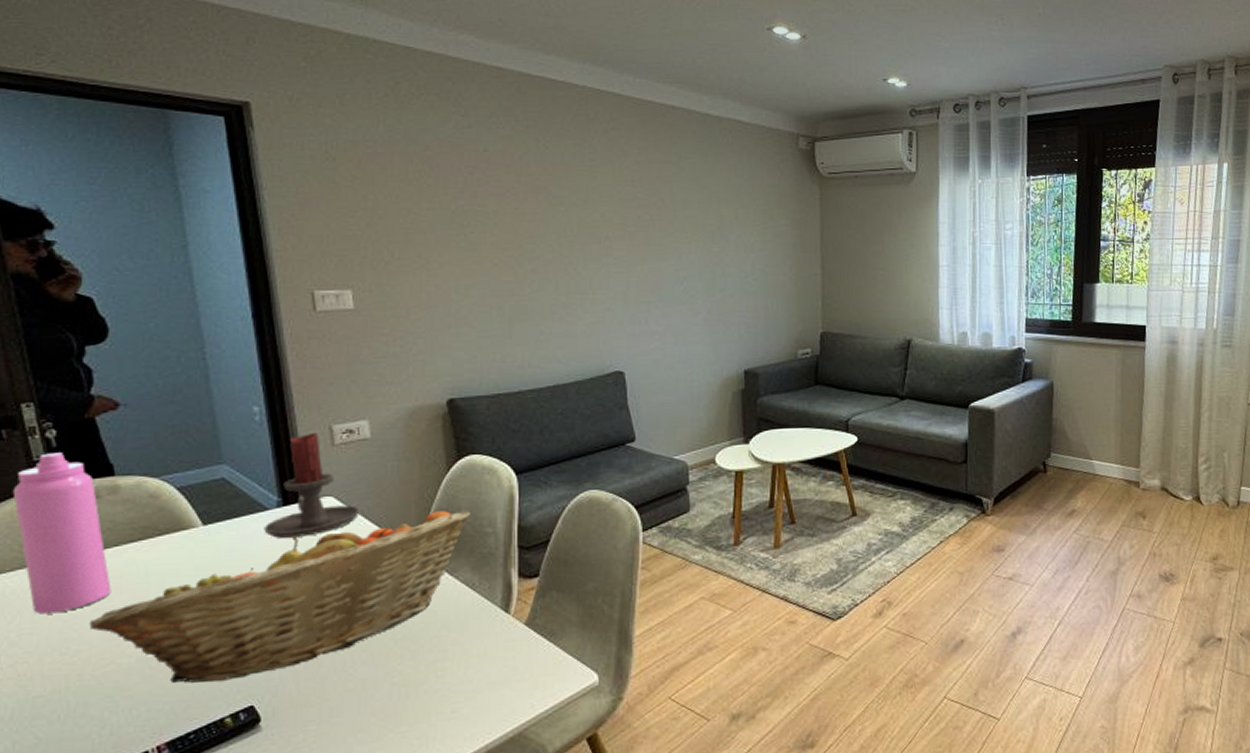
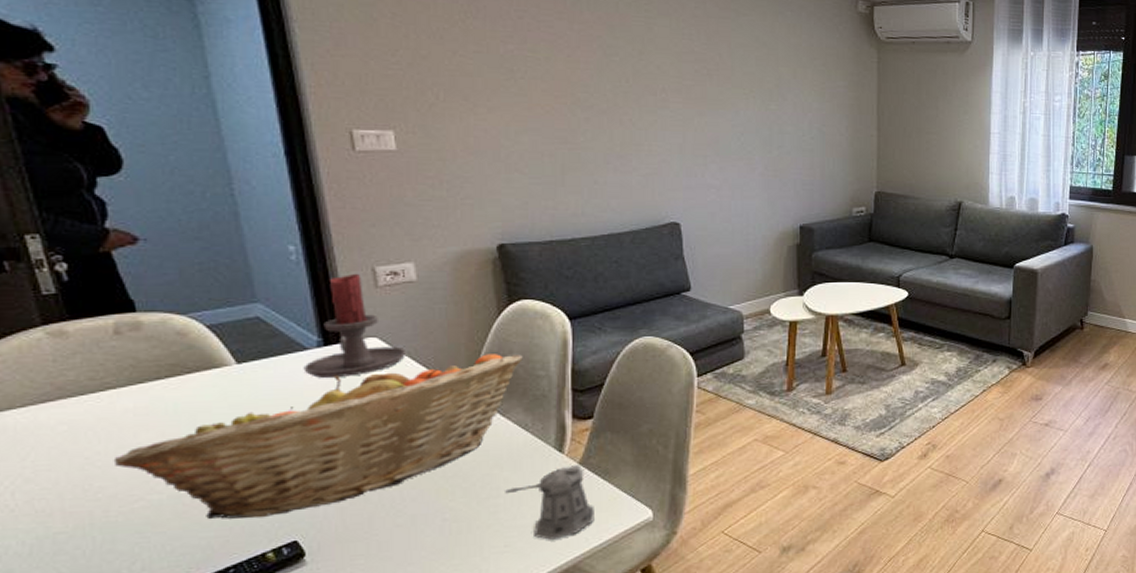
water bottle: present [12,452,111,614] -> none [19,287,137,451]
pepper shaker: none [452,626,540,706] -> present [505,465,594,540]

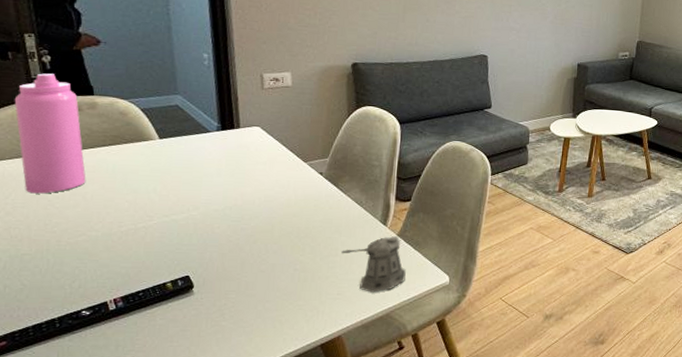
water bottle: none [19,287,137,451] -> present [14,73,86,194]
fruit basket: present [113,354,523,519] -> none [67,145,363,256]
candle holder: present [303,273,407,378] -> none [205,77,280,155]

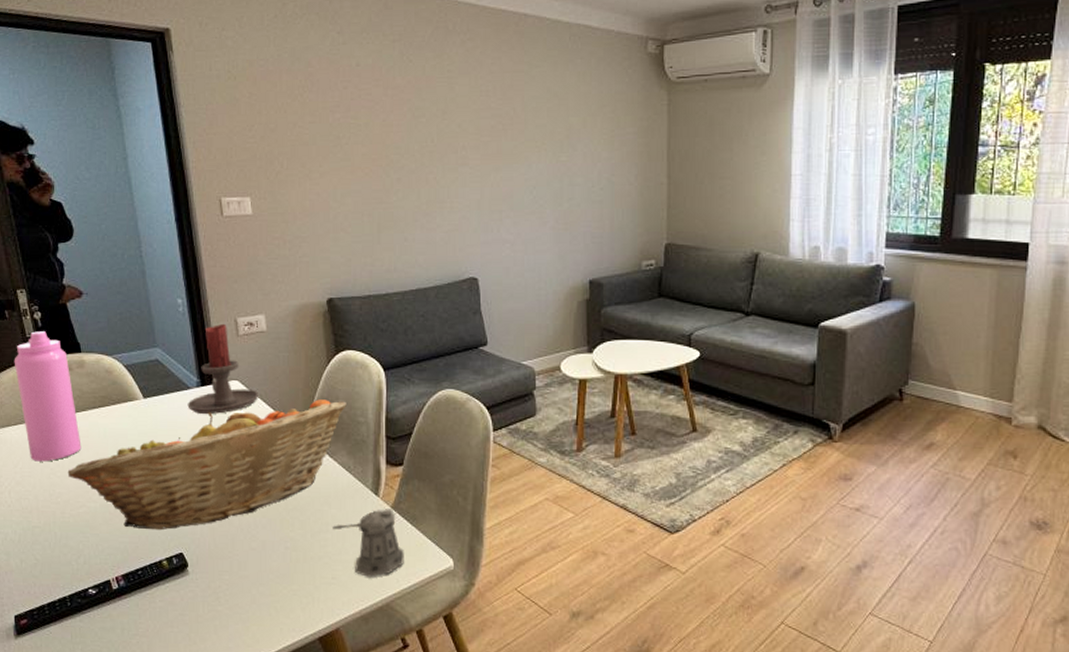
fruit basket: none [67,145,363,256] -> present [67,399,346,531]
candle holder: none [205,77,280,155] -> present [187,323,259,414]

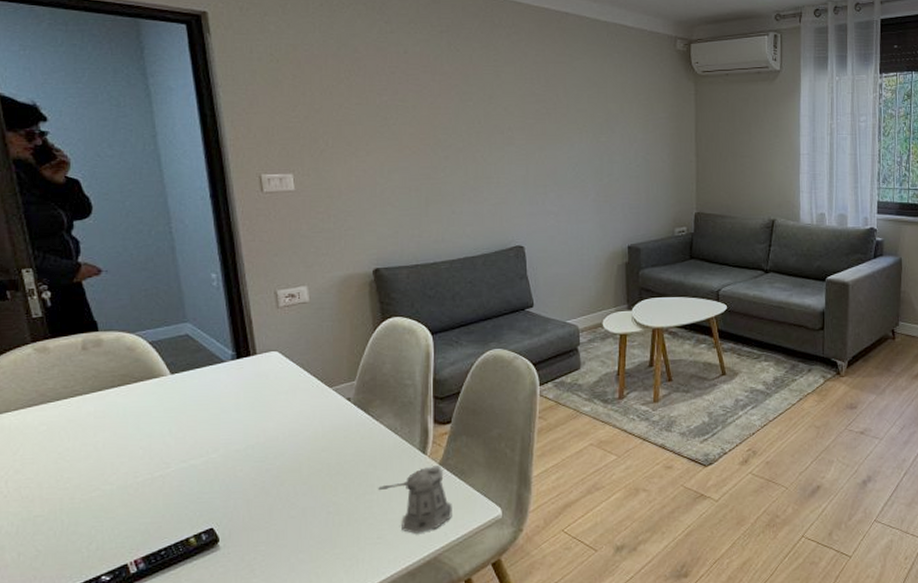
water bottle: present [14,331,82,462] -> none [16,311,96,447]
fruit basket: present [67,399,346,531] -> none [78,365,393,508]
candle holder: present [187,323,259,414] -> none [221,296,301,386]

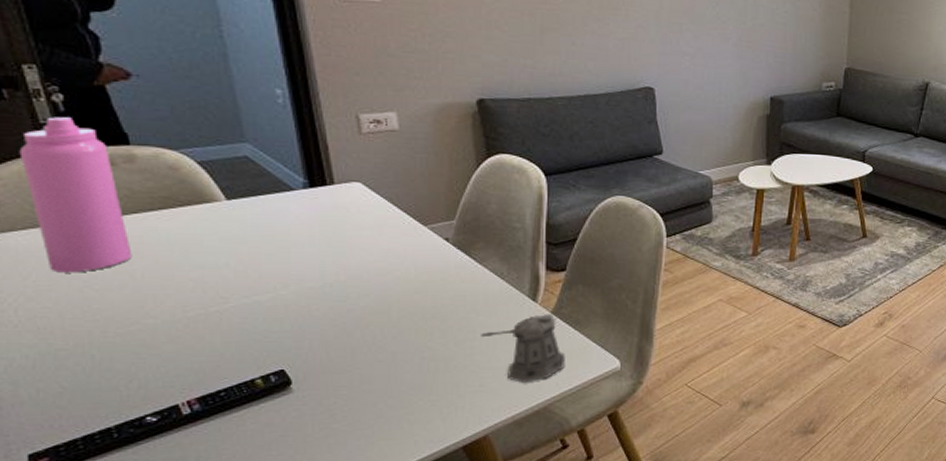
water bottle: none [16,311,96,447] -> present [19,117,132,273]

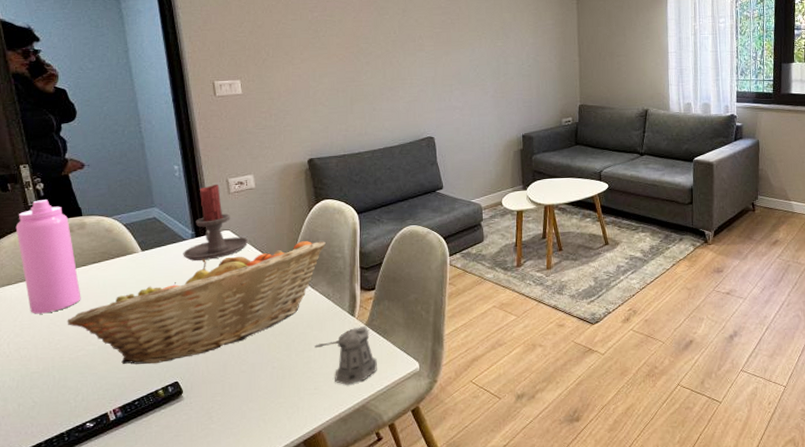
fruit basket: none [110,204,500,347] -> present [67,241,326,365]
candle holder: none [290,119,389,218] -> present [183,184,249,261]

